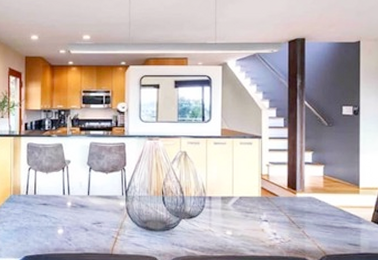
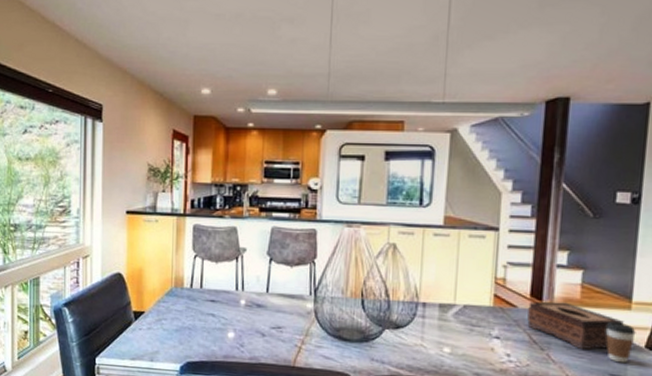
tissue box: none [287,190,355,225] -> present [527,301,624,349]
coffee cup: none [343,203,364,235] -> present [605,321,636,364]

